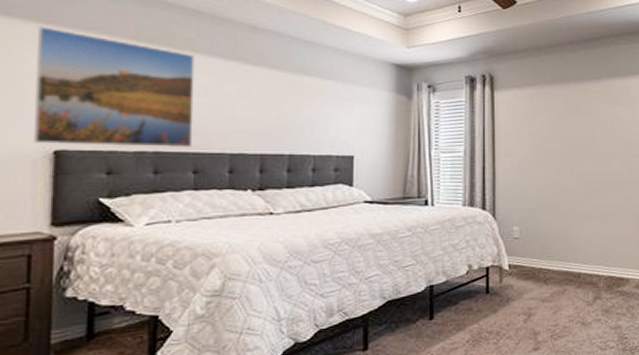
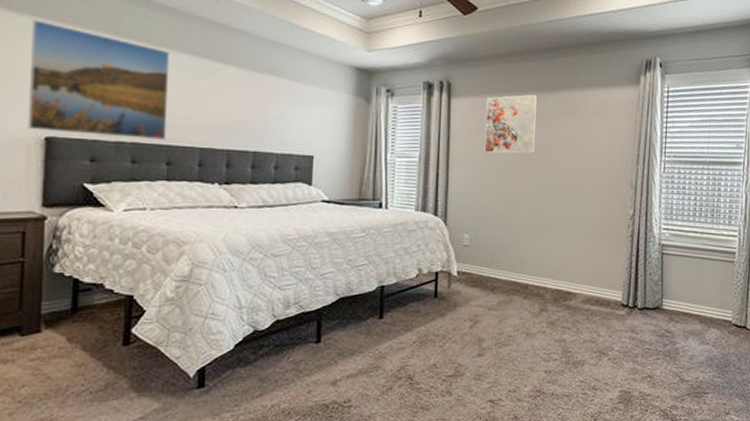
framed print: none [530,84,581,143] -> present [484,94,538,154]

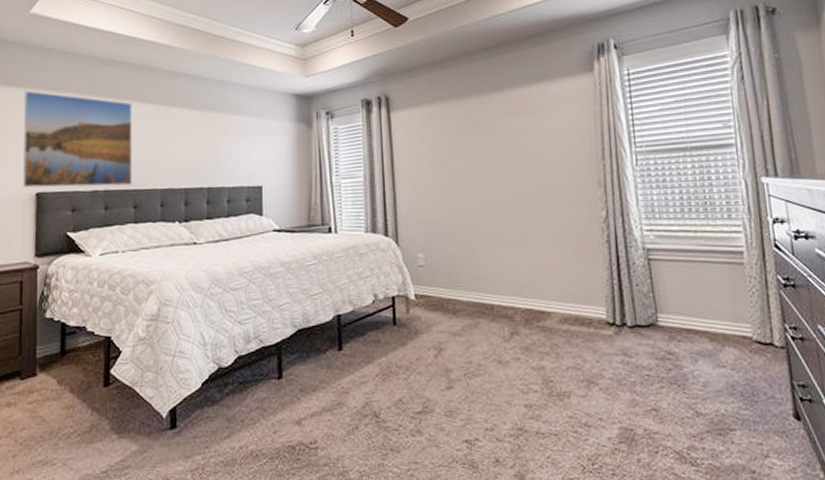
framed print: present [484,94,538,154] -> none [427,97,485,164]

